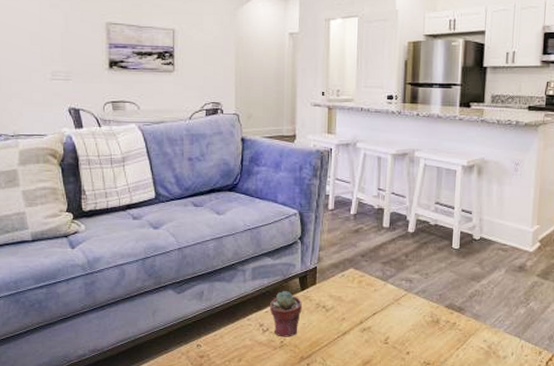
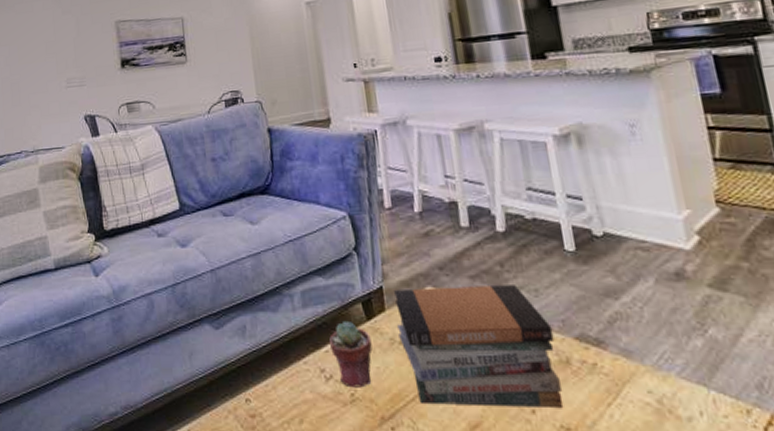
book stack: none [323,269,432,350] -> present [394,285,564,407]

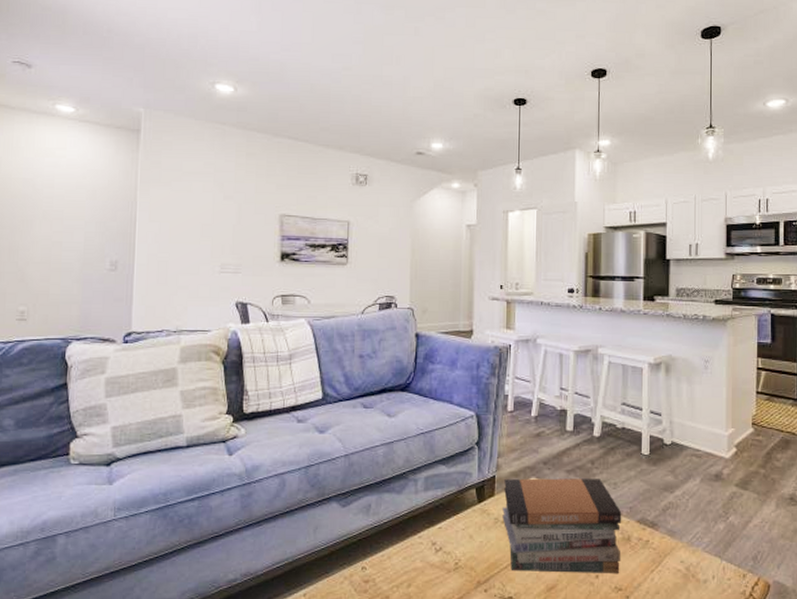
potted succulent: present [328,320,373,388] -> none [443,503,479,558]

